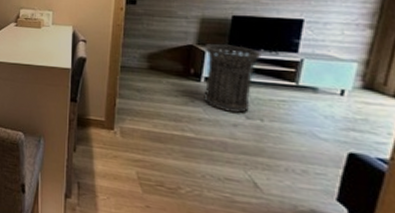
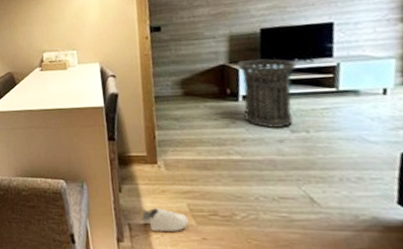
shoe: none [90,171,135,196] -> present [141,208,188,232]

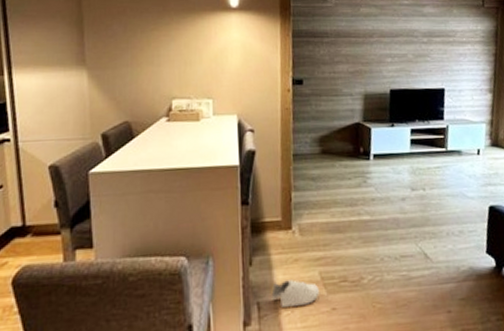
trash can: present [238,58,297,128] -> none [371,119,417,187]

